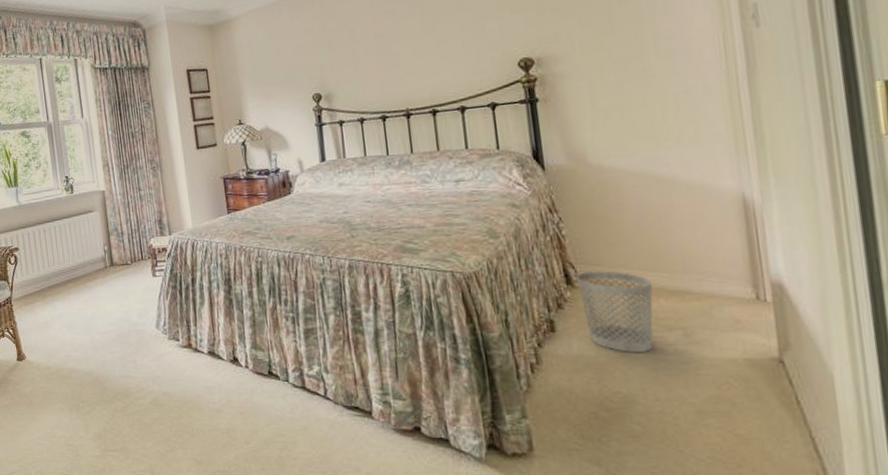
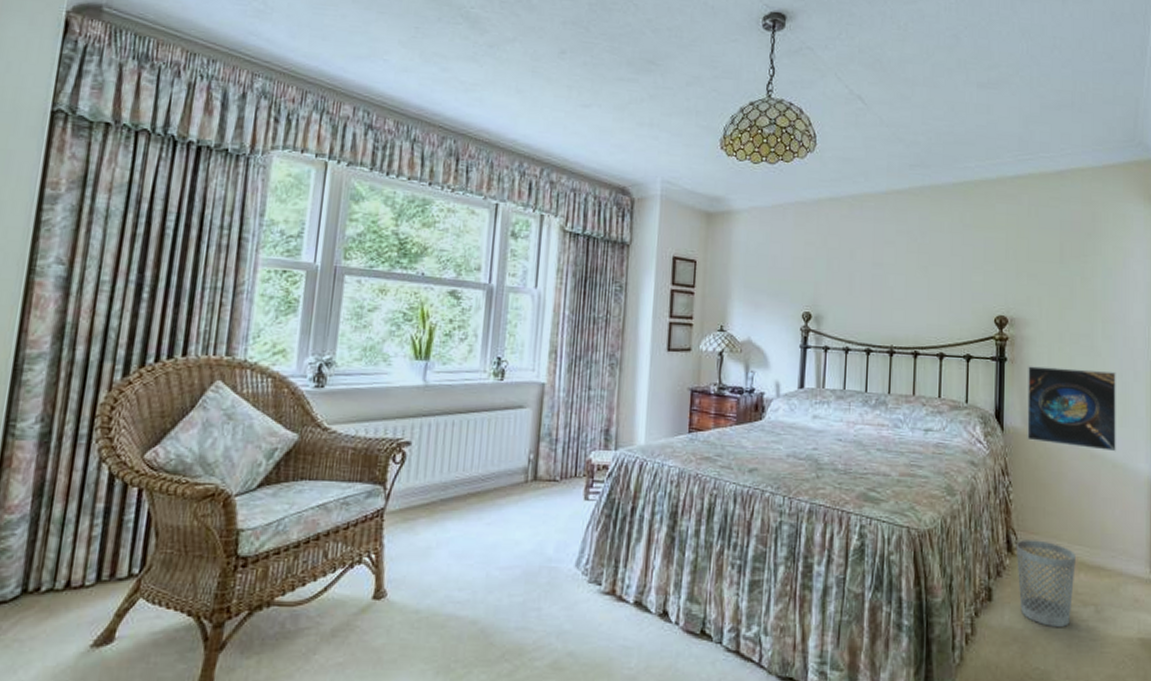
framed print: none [565,90,690,176] -> present [1027,366,1116,452]

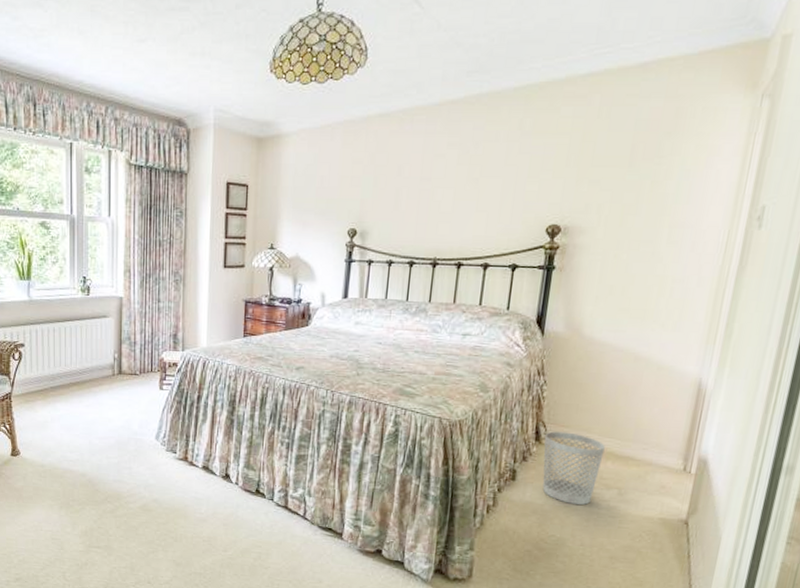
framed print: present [1027,366,1116,452] -> none [568,274,677,355]

